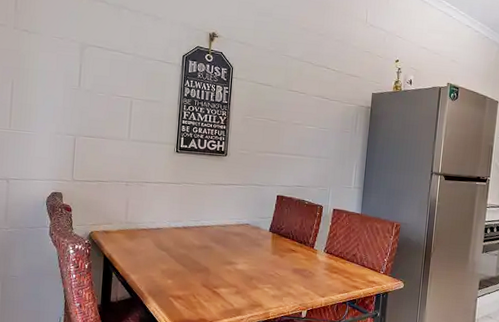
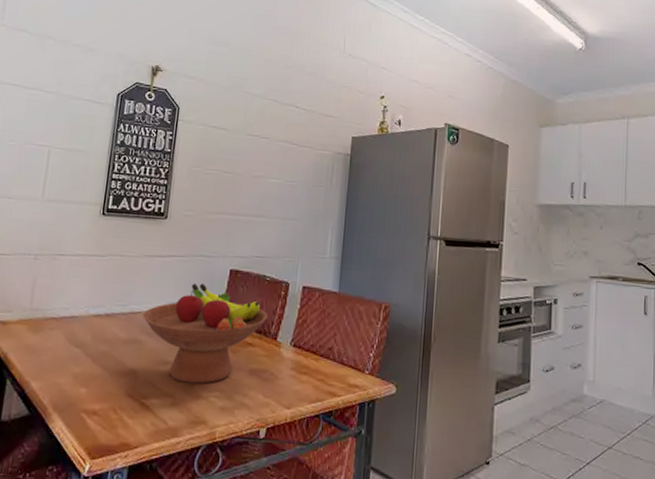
fruit bowl: none [211,205,307,279] -> present [143,283,268,384]

